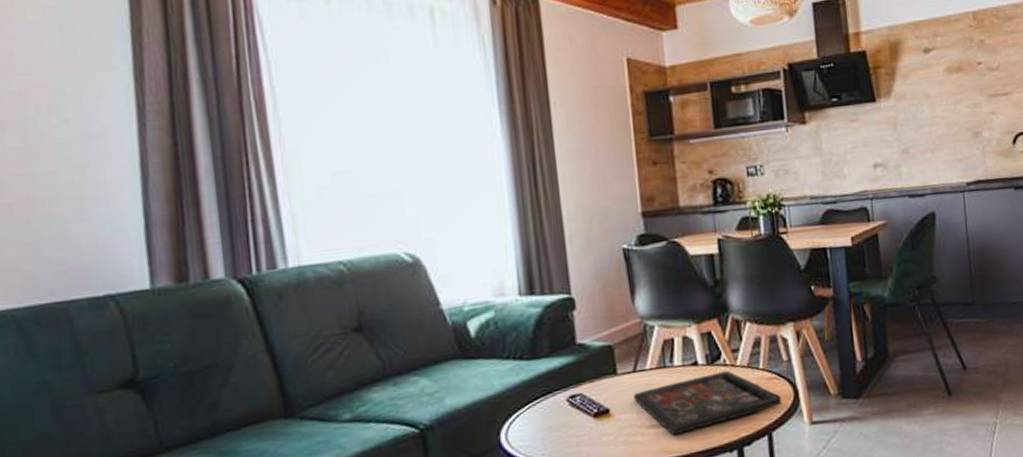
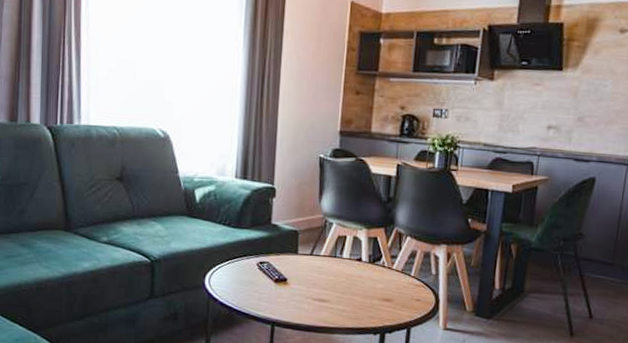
decorative tray: present [632,370,782,435] -> none [306,270,424,311]

